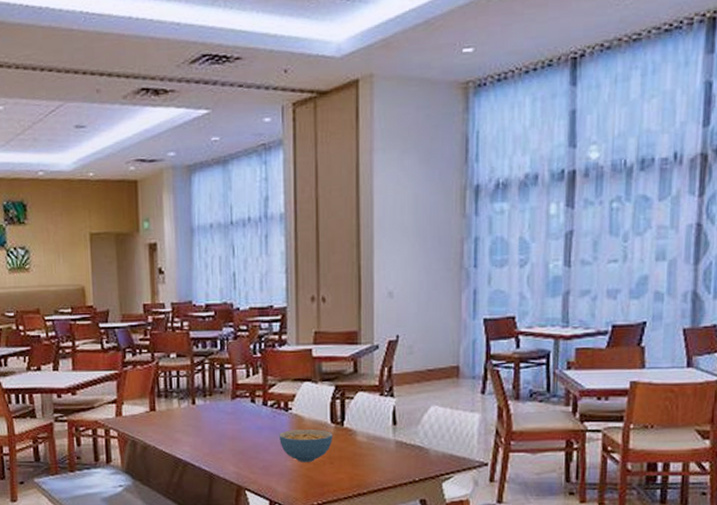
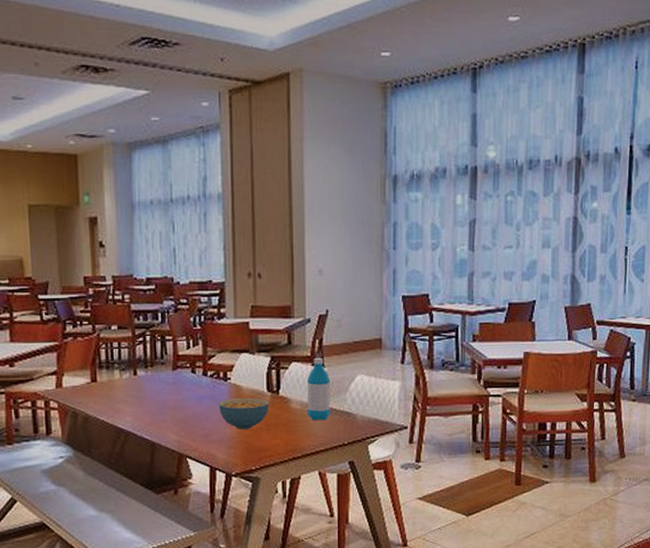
water bottle: none [375,386,400,455] -> present [307,357,330,421]

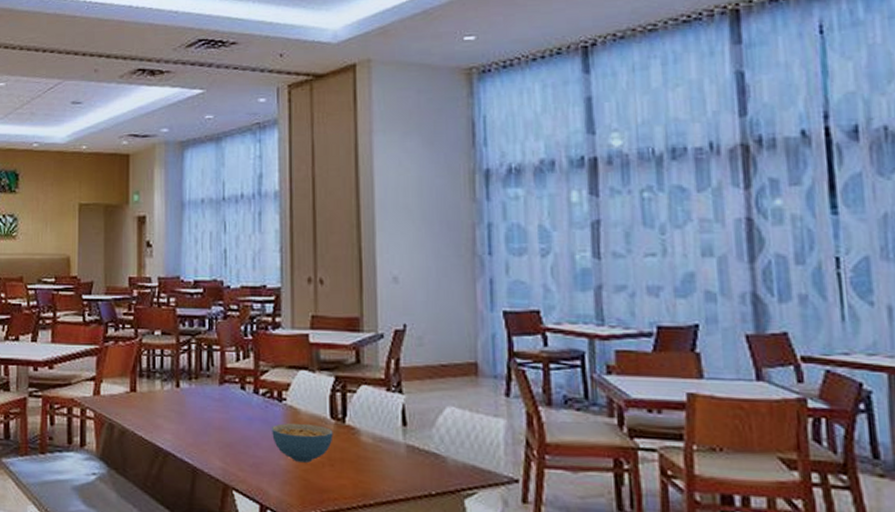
water bottle: present [307,357,330,421] -> none [381,381,411,461]

